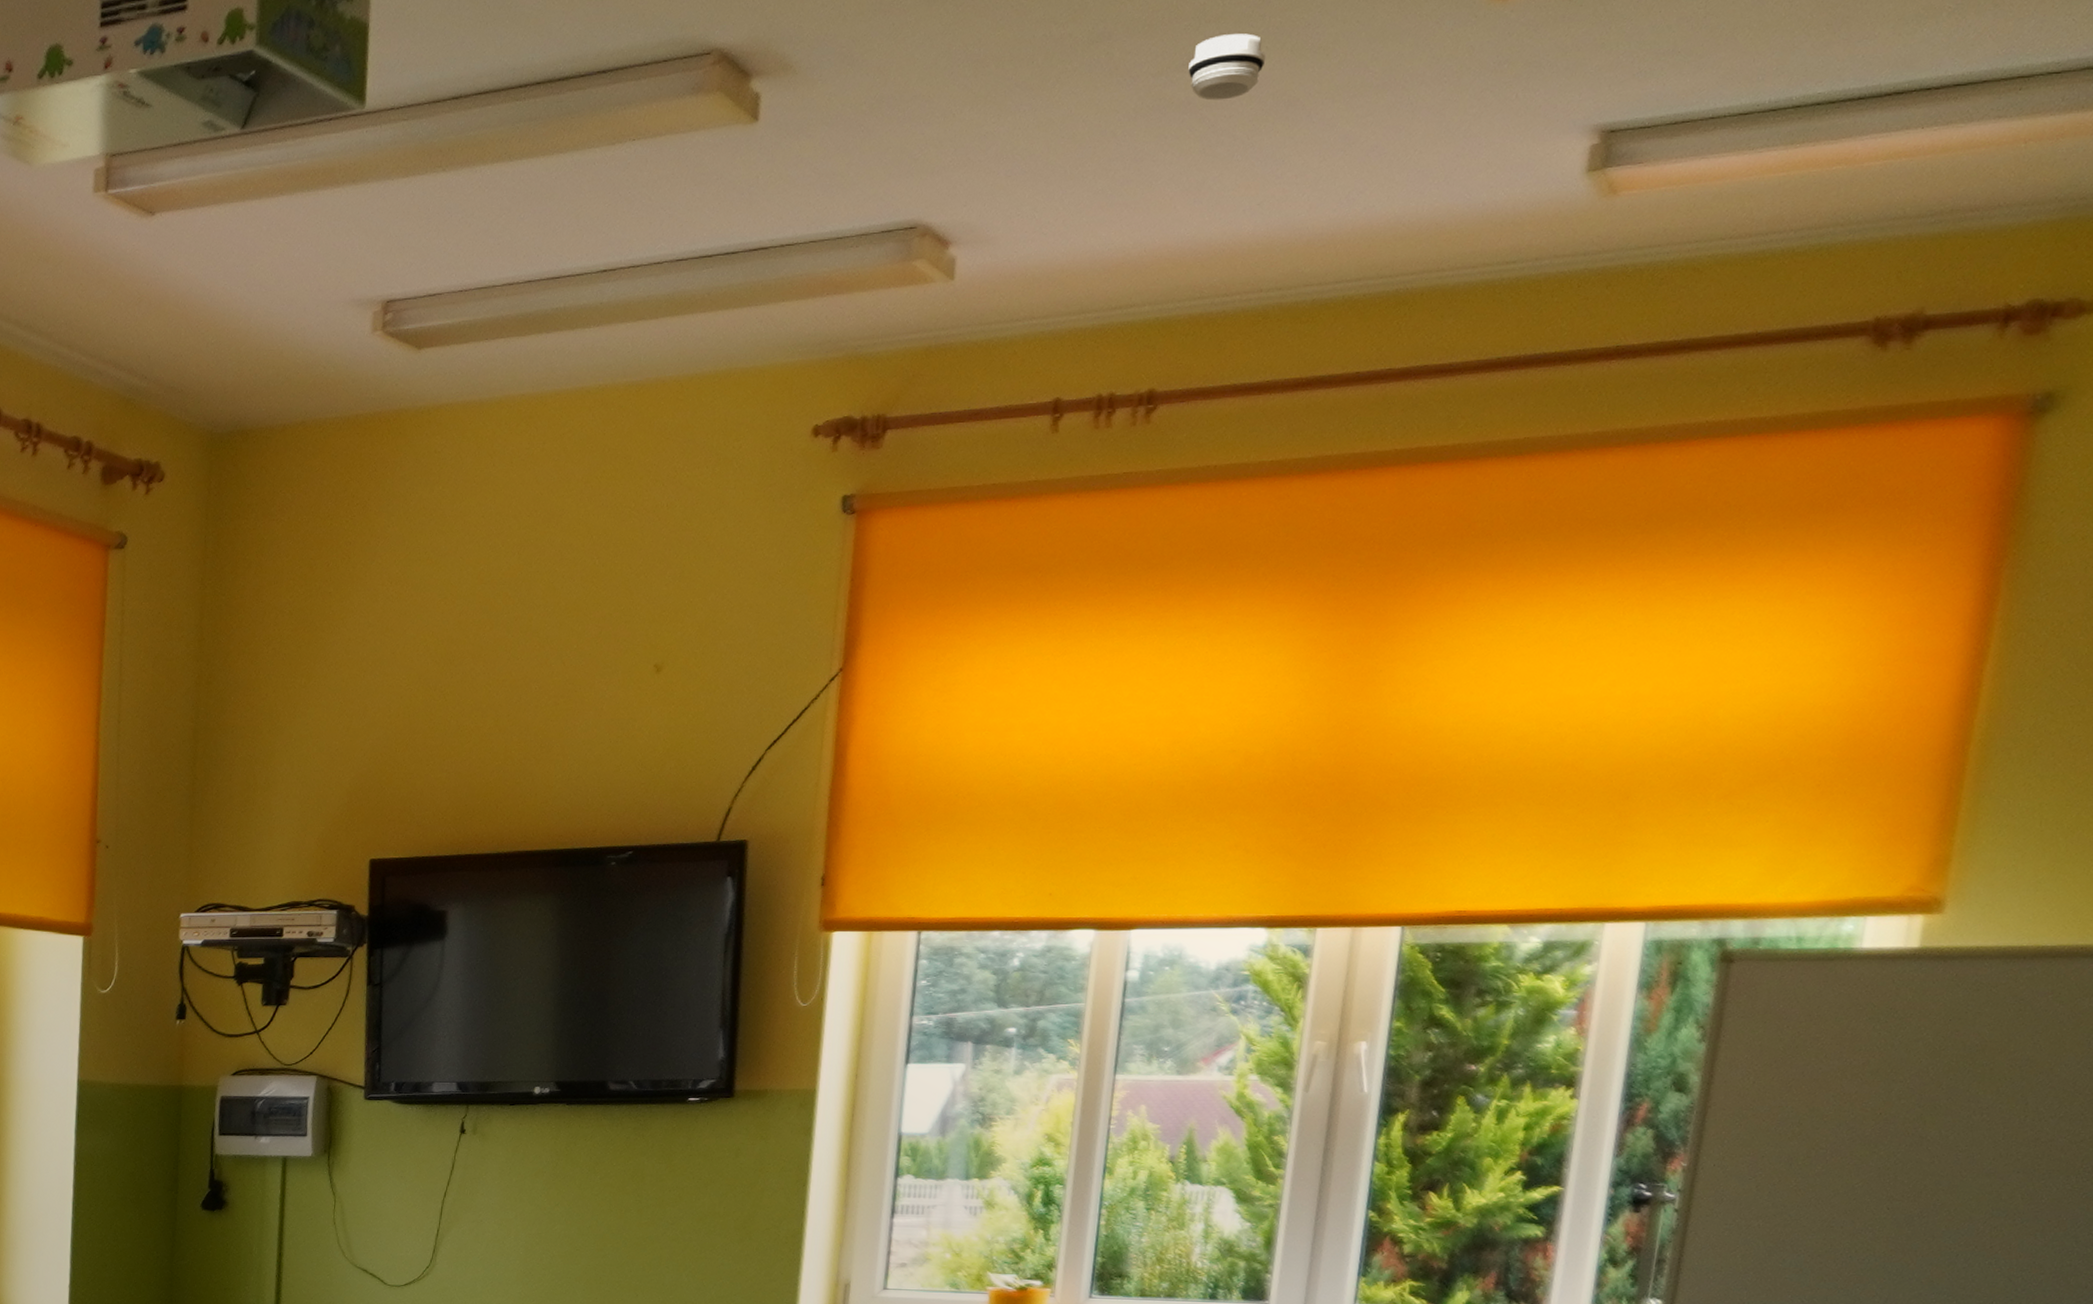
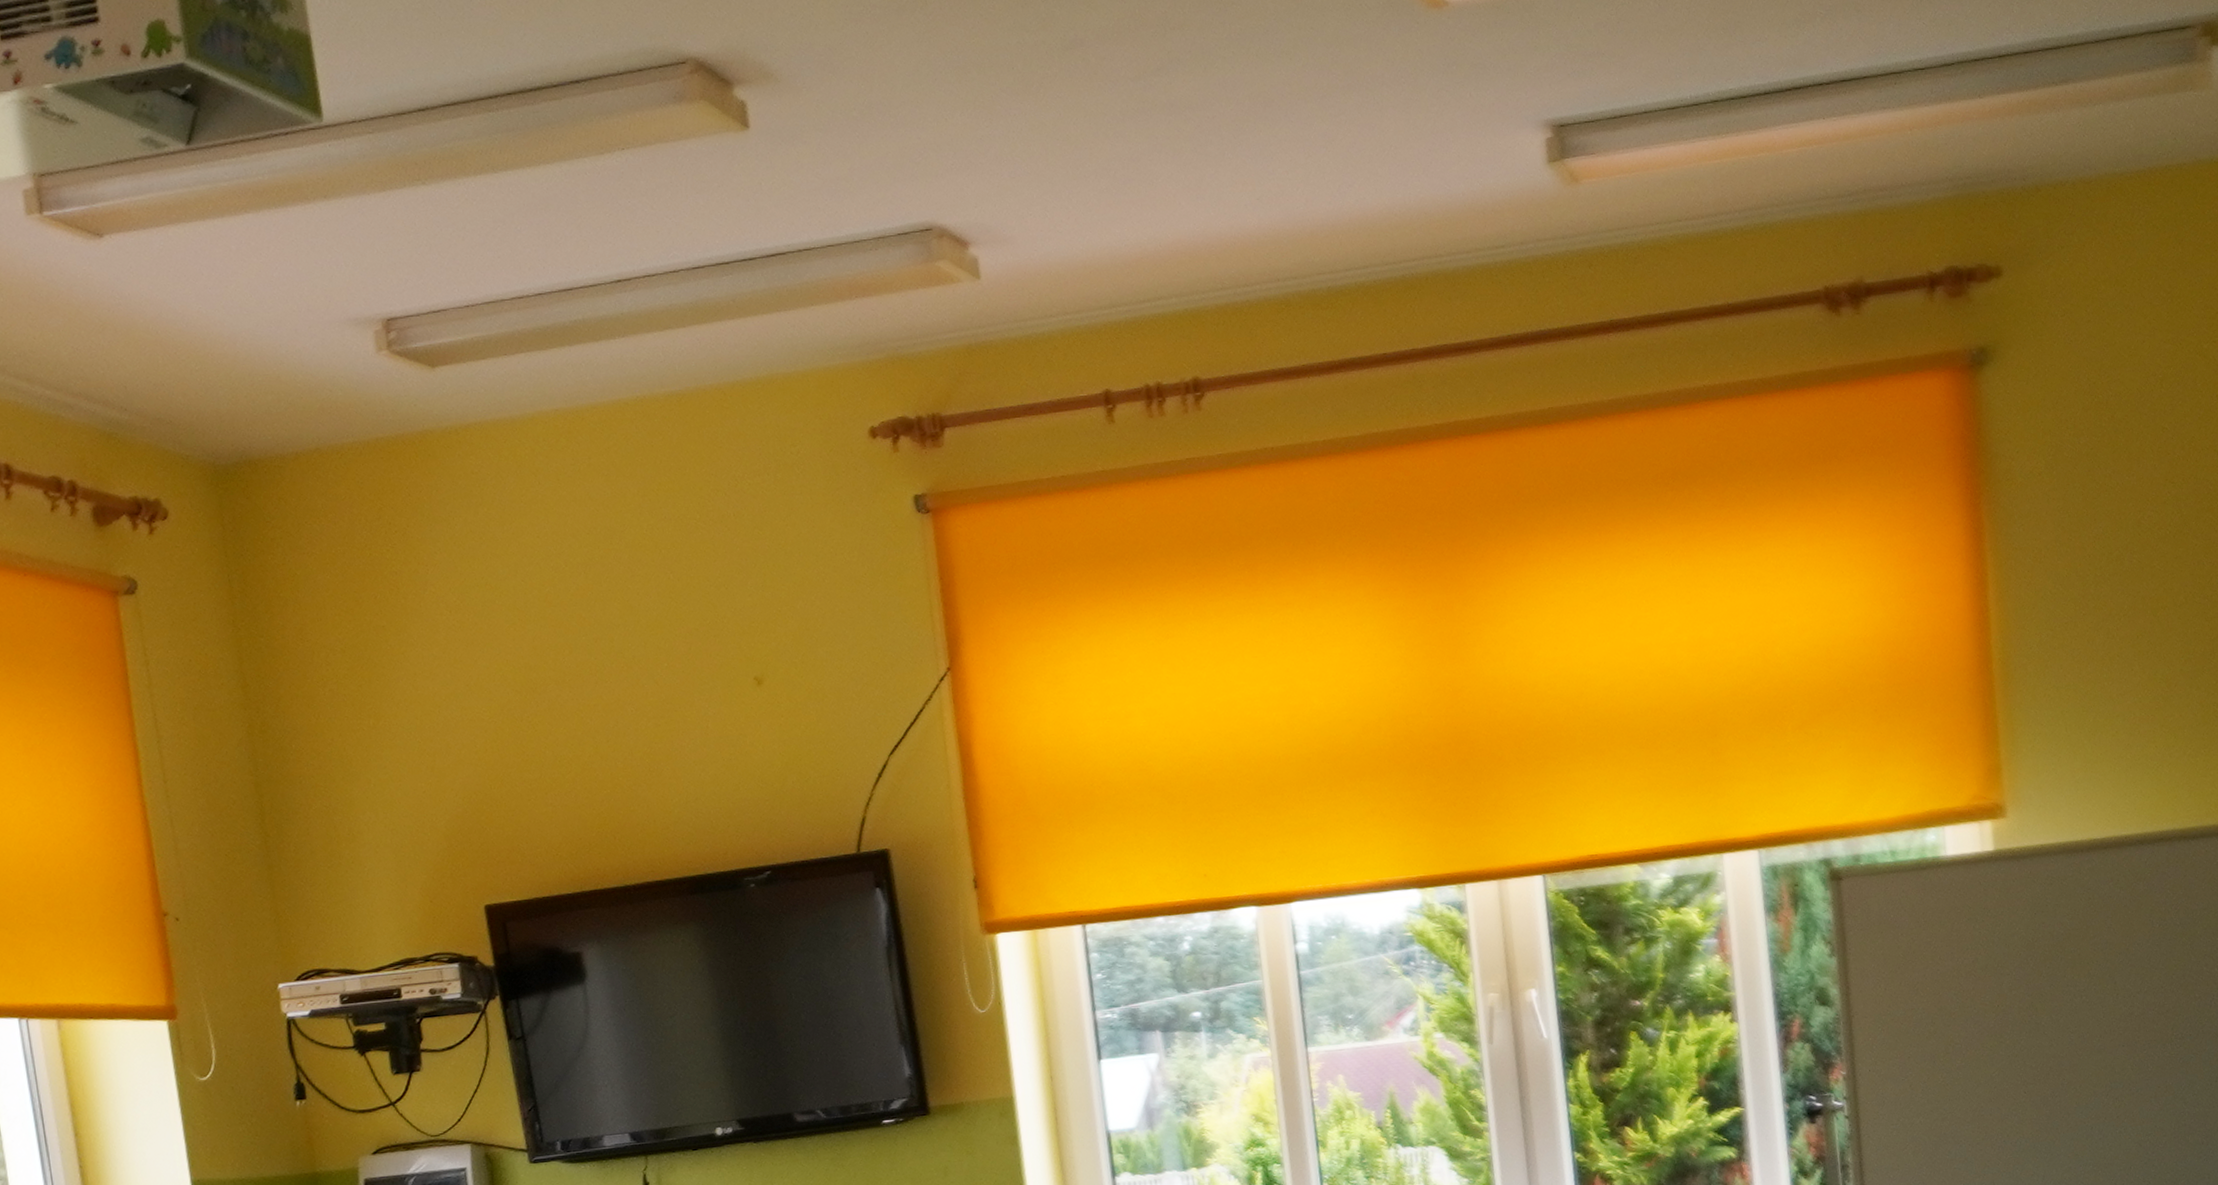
smoke detector: present [1188,33,1266,101] -> none [1163,40,1235,103]

